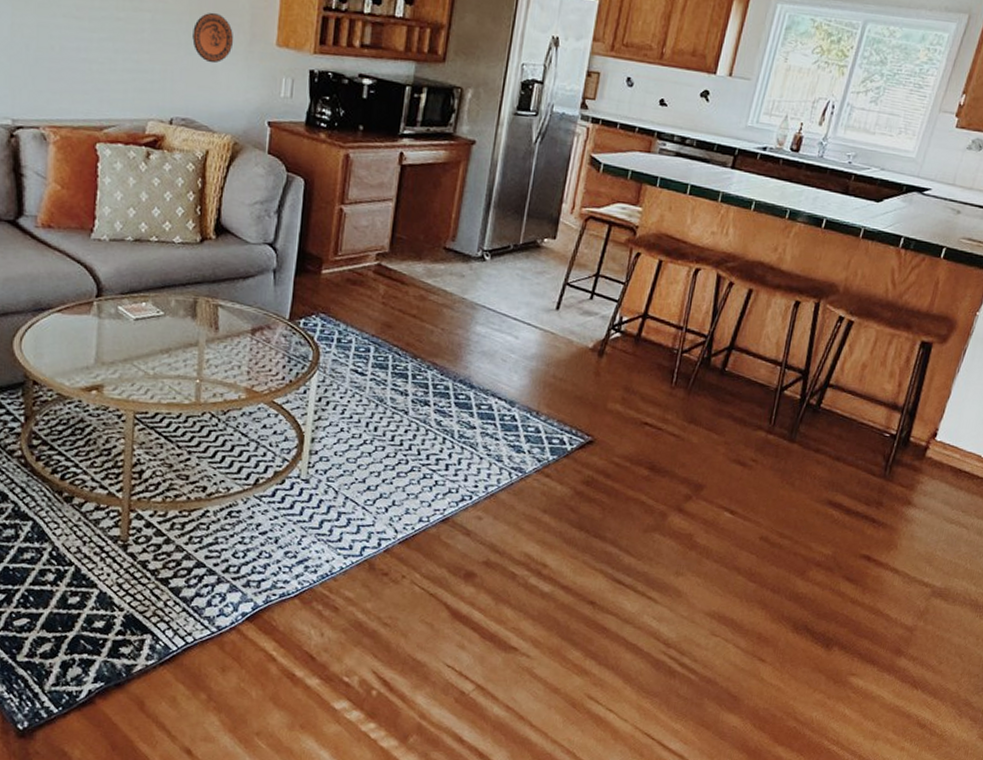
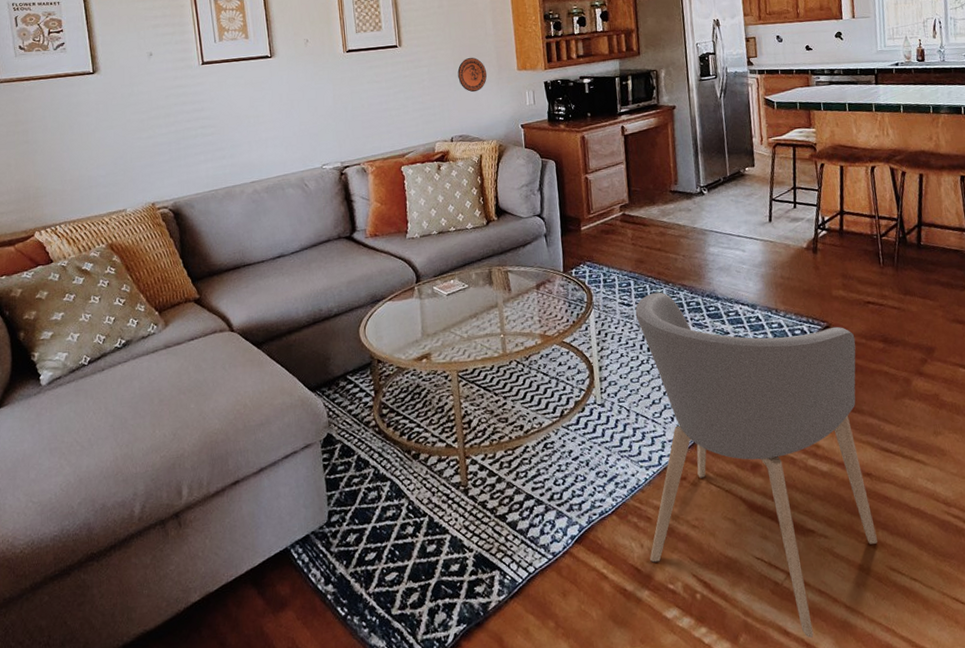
armchair: none [328,365,620,748] -> present [635,292,878,638]

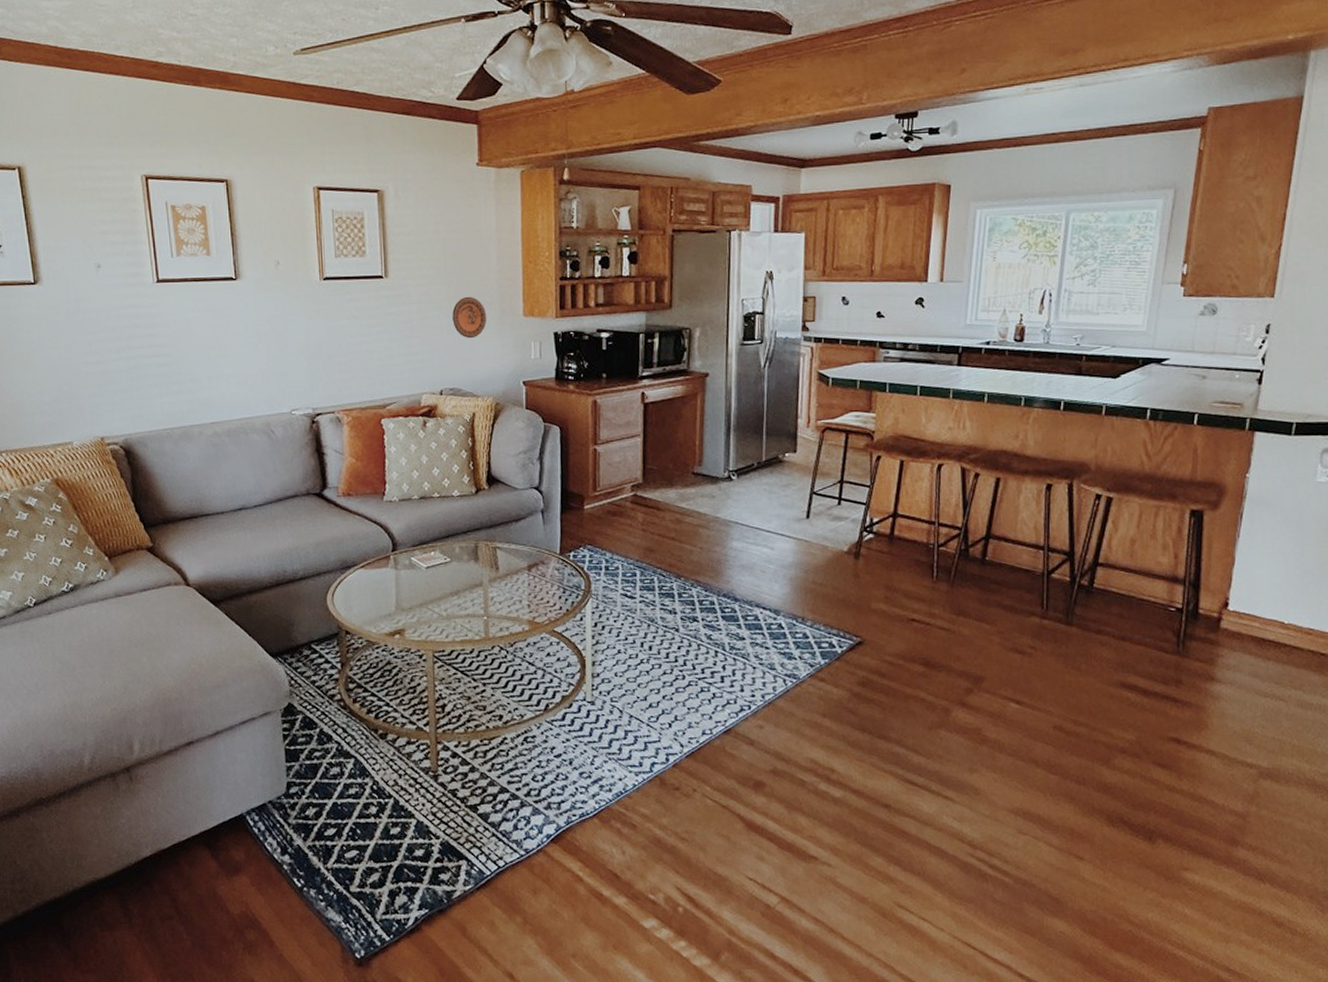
armchair: present [635,292,878,638] -> none [631,586,892,964]

